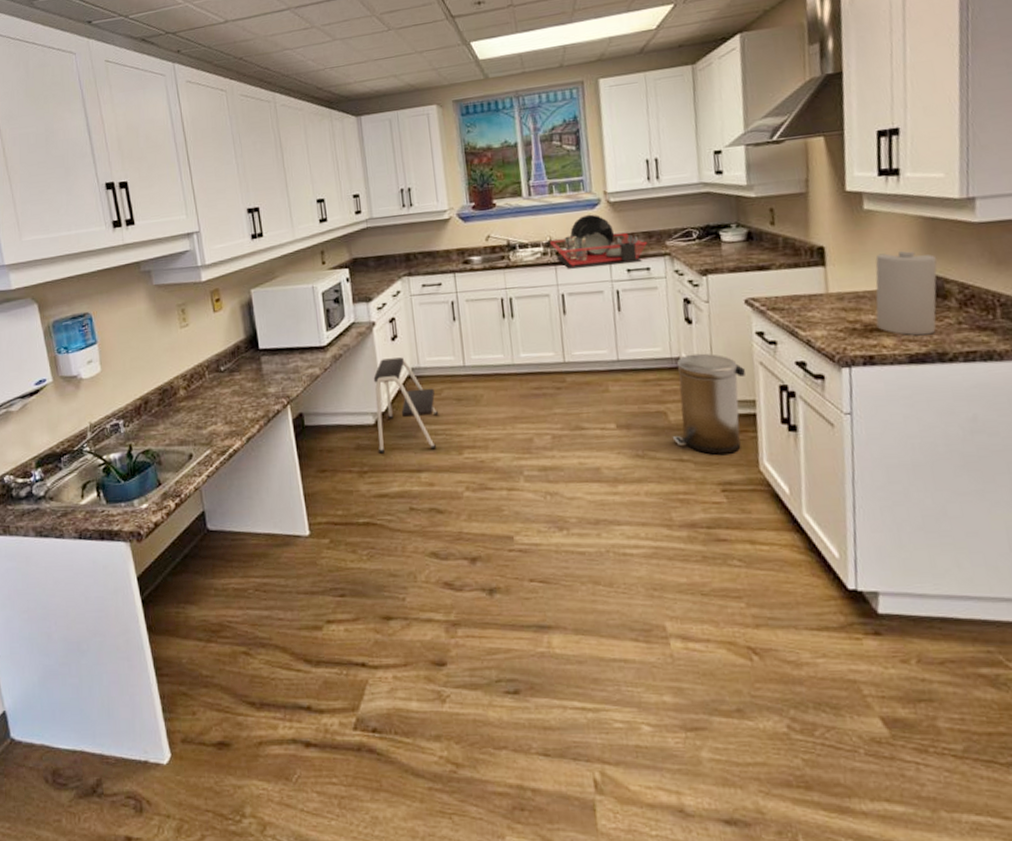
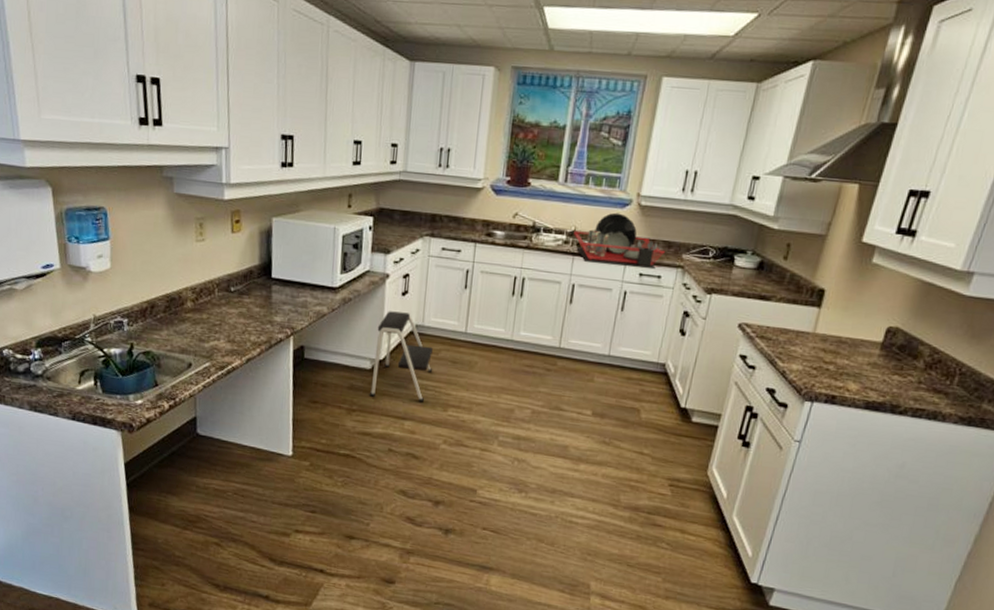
pedal bin: present [672,353,746,456] -> none [638,362,721,457]
paper towel holder: present [875,250,937,336] -> none [847,306,920,388]

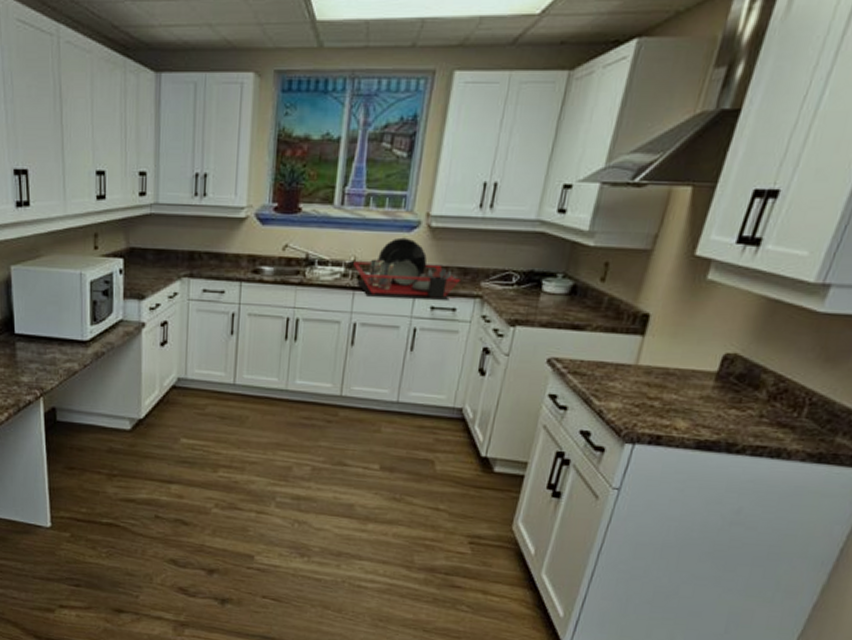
step stool: present [370,311,433,403] -> none [131,364,200,464]

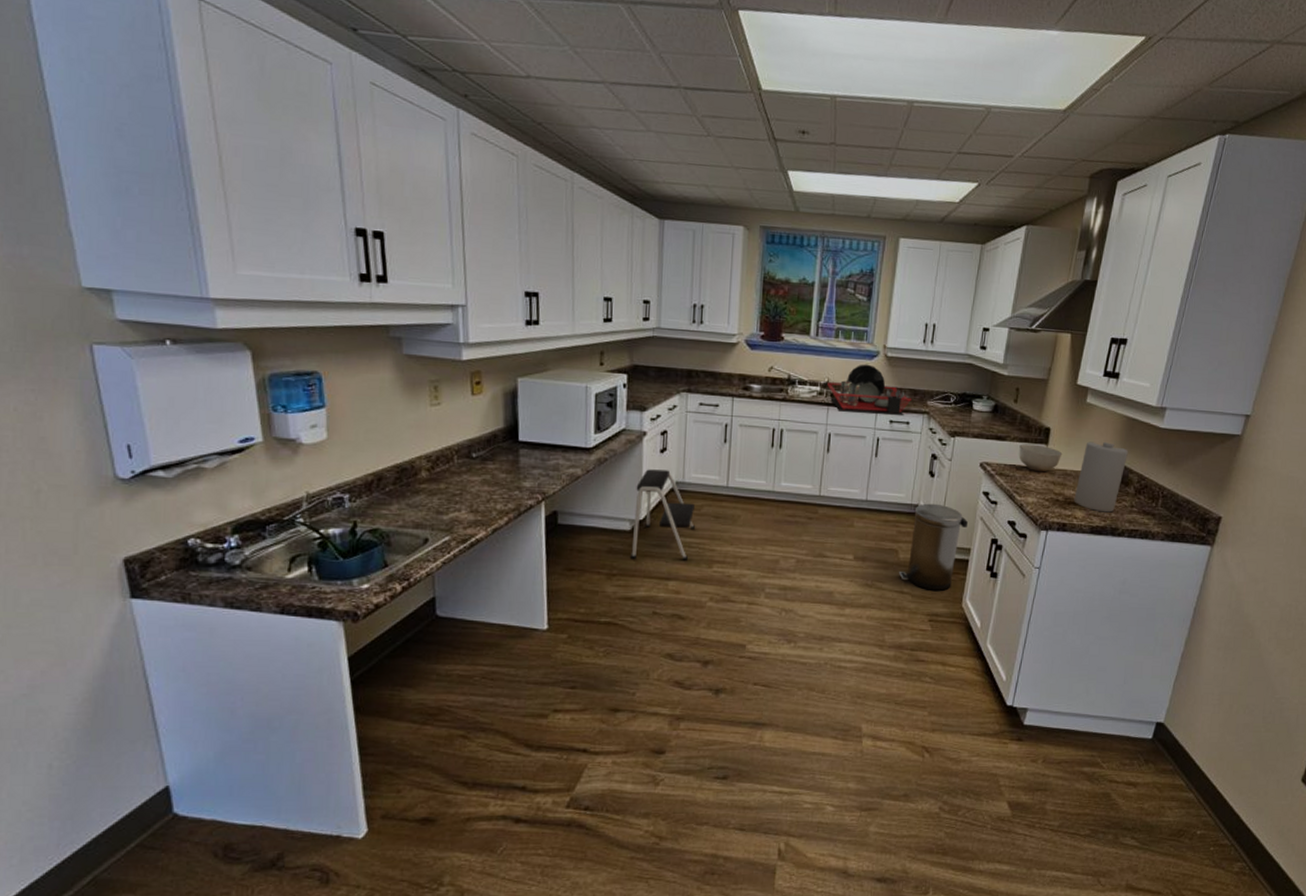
step stool: none [131,364,200,464] -> present [631,469,696,561]
pedal bin: none [433,407,527,511] -> present [898,503,969,592]
bowl: none [601,334,665,371] -> present [1019,444,1063,472]
paper towel holder: none [675,331,764,424] -> present [1074,441,1128,513]

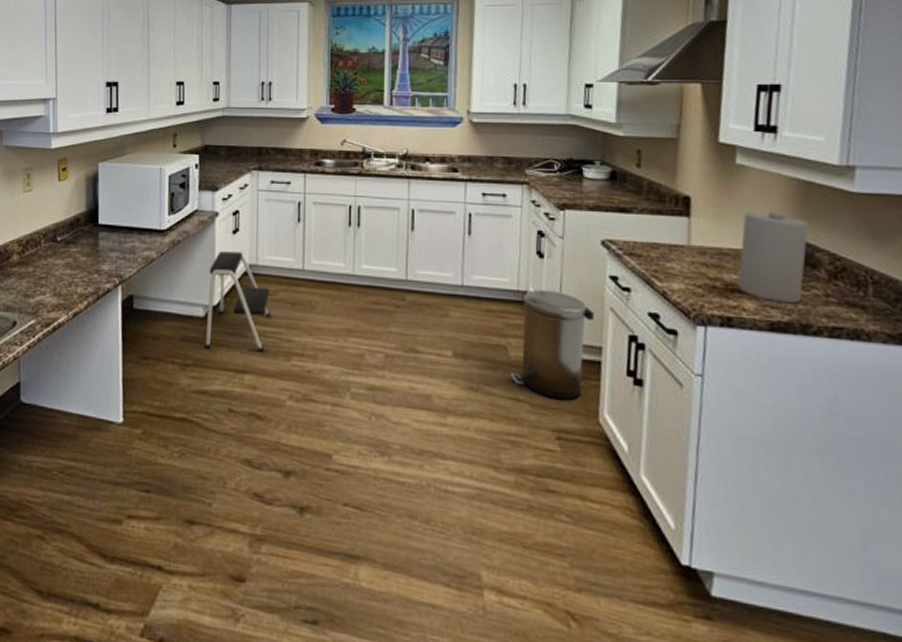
dish rack: present [827,364,913,417] -> none [406,132,507,188]
bowl: present [1019,444,1063,472] -> none [651,216,713,252]

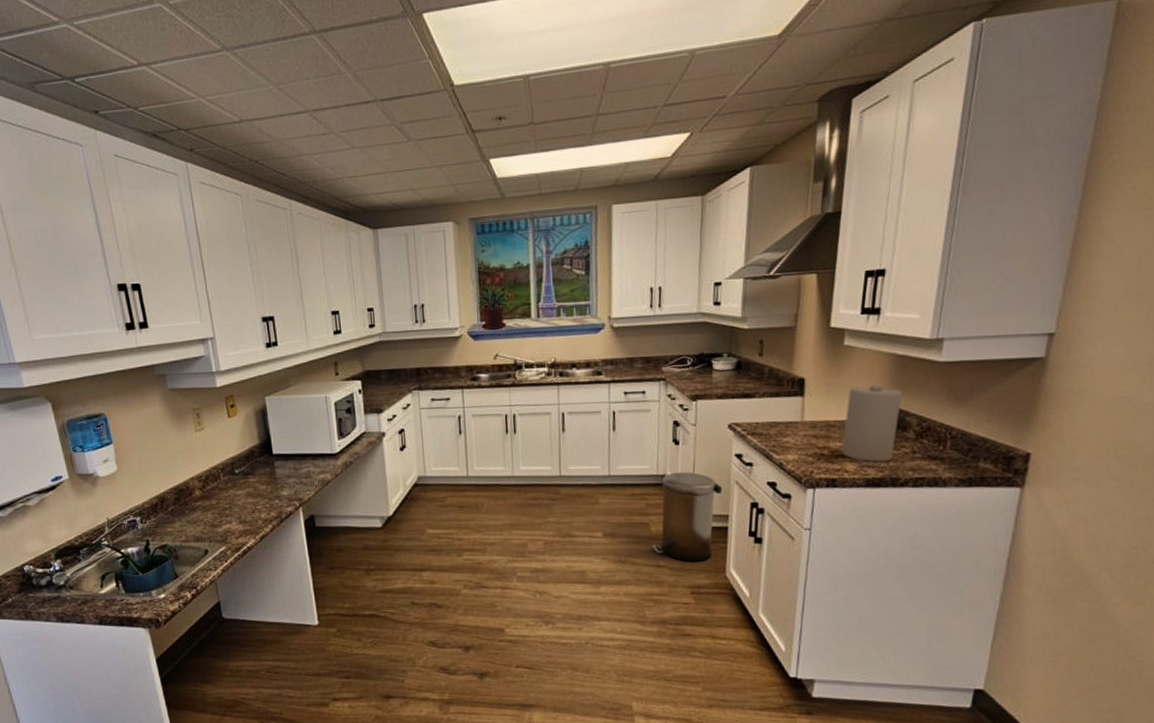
step stool: present [205,251,271,352] -> none [382,466,442,554]

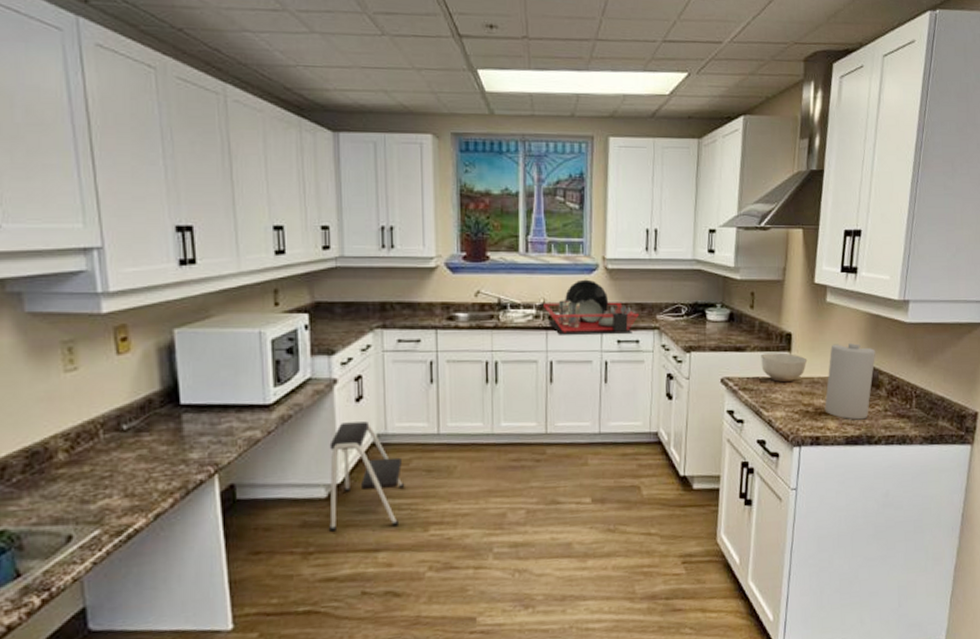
step stool: none [382,466,442,554] -> present [329,421,405,532]
dish rack: none [555,338,646,390] -> present [543,279,640,336]
pedal bin: present [652,472,723,563] -> none [643,429,715,529]
bowl: none [771,397,823,427] -> present [761,352,808,383]

